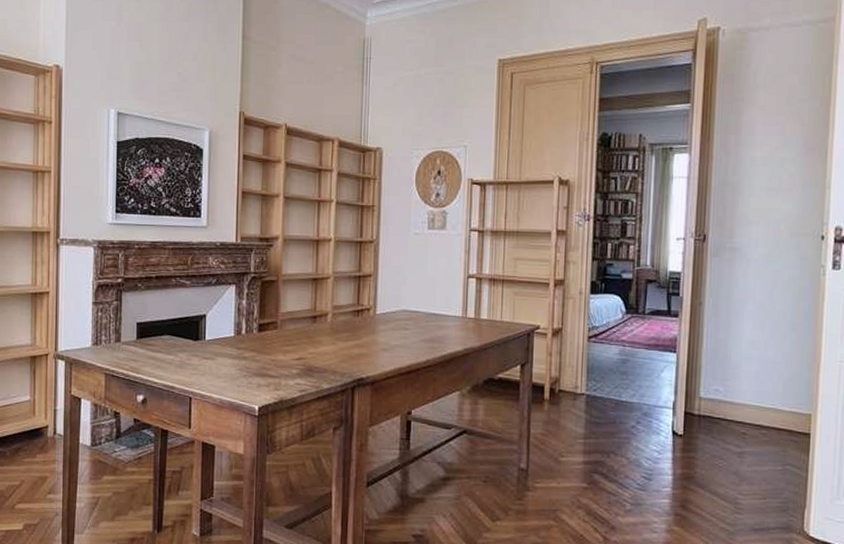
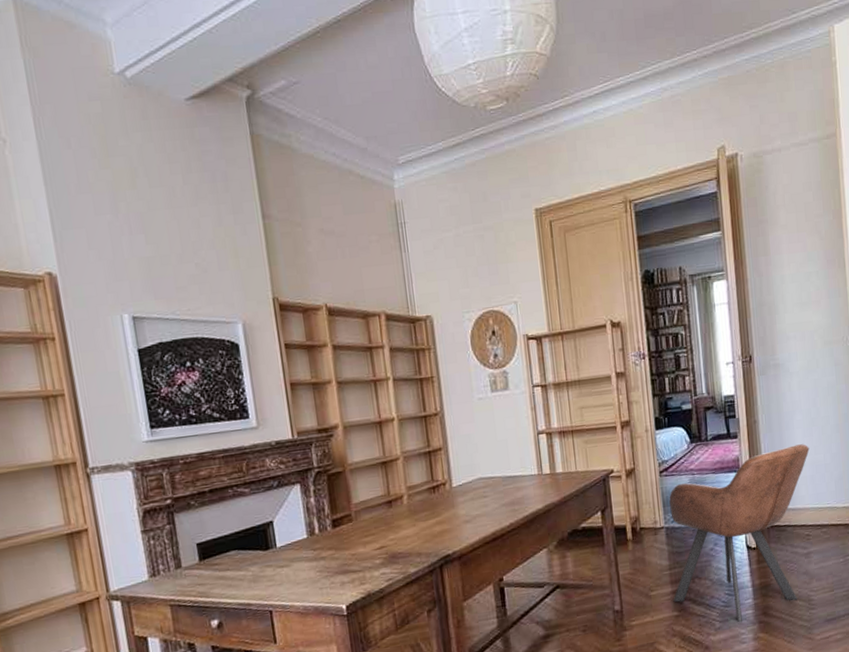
armchair: none [583,335,759,510] -> present [669,444,810,623]

